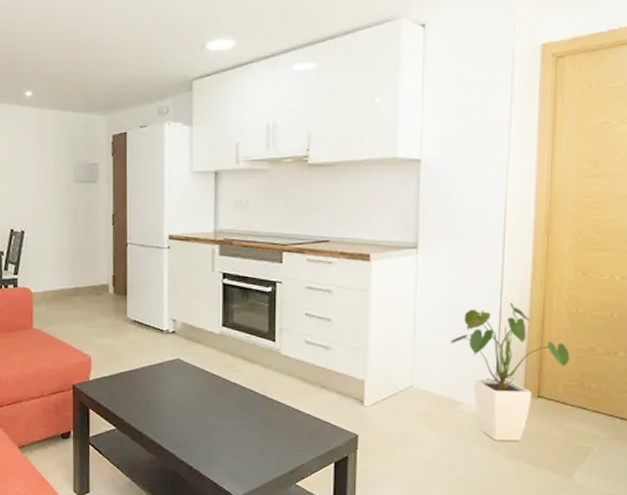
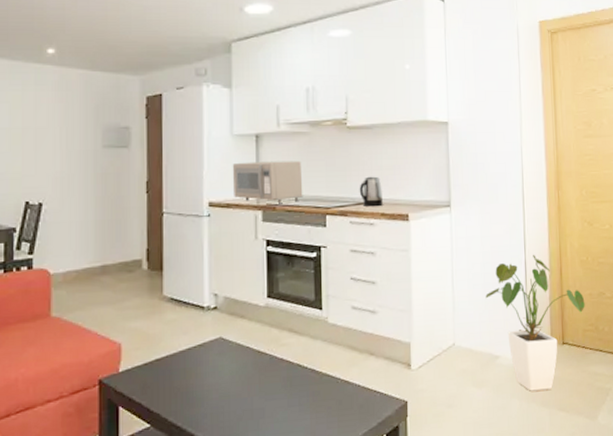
microwave: none [191,197,260,239] -> present [232,160,303,204]
kettle: none [318,215,343,244] -> present [359,176,383,206]

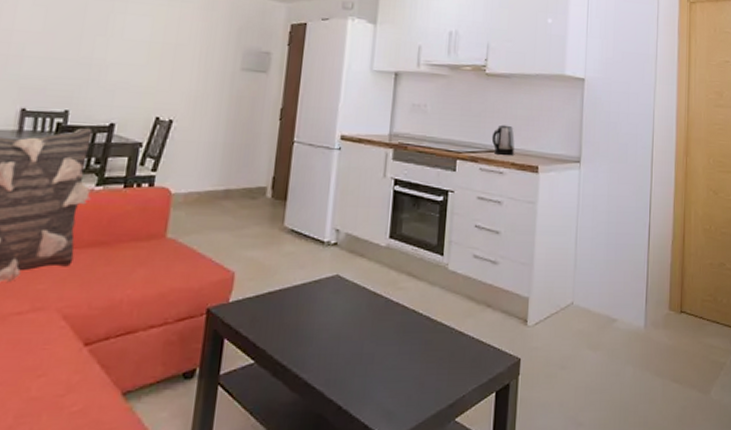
microwave: present [232,160,303,204] -> none [367,98,437,144]
house plant: present [485,254,585,391] -> none [607,218,705,359]

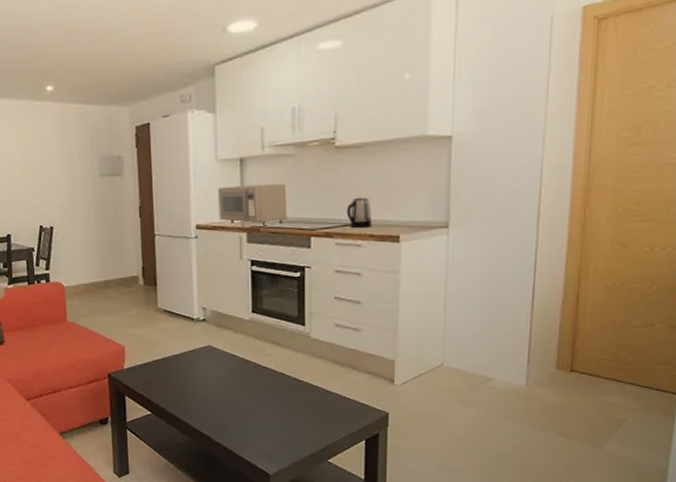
microwave: none [367,98,437,144] -> present [217,183,287,226]

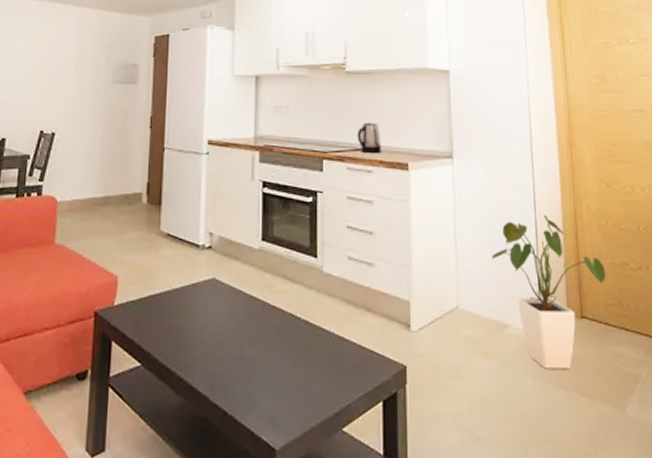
microwave: present [217,183,287,226] -> none [232,102,300,146]
house plant: none [482,278,605,415] -> present [492,214,606,369]

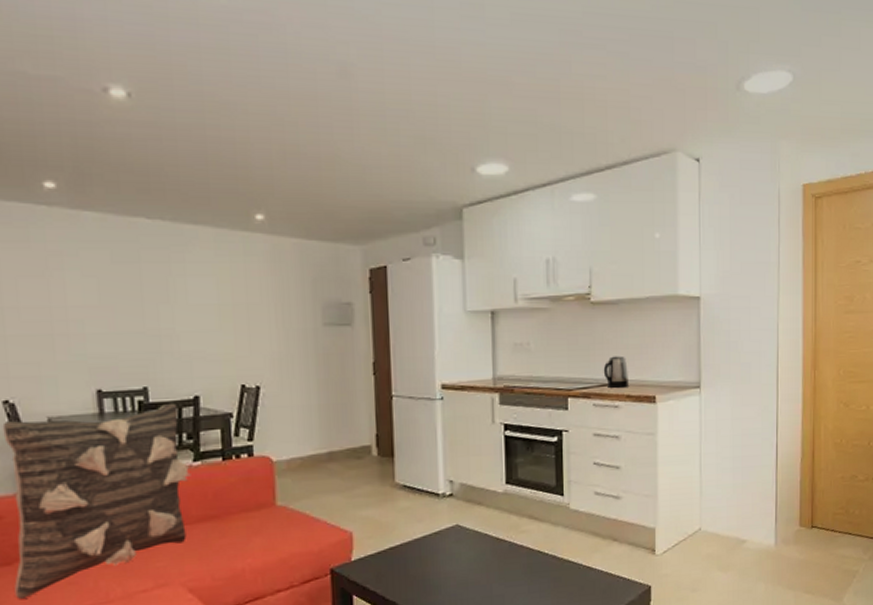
house plant: present [492,214,606,369] -> none [734,436,836,575]

